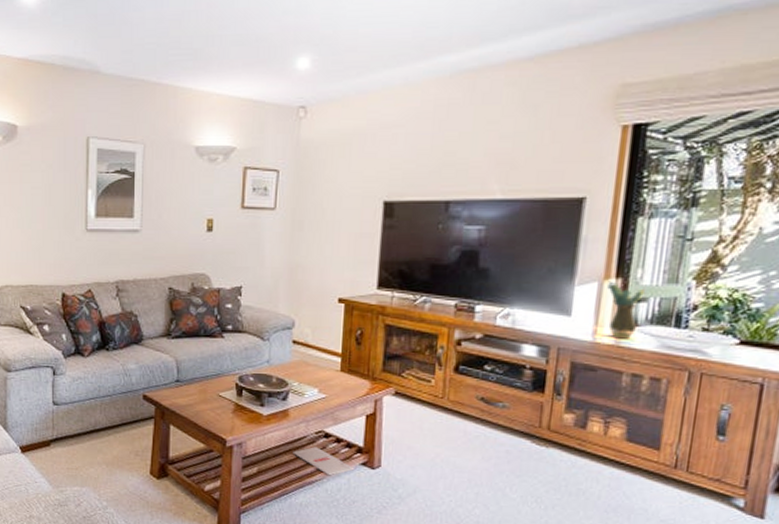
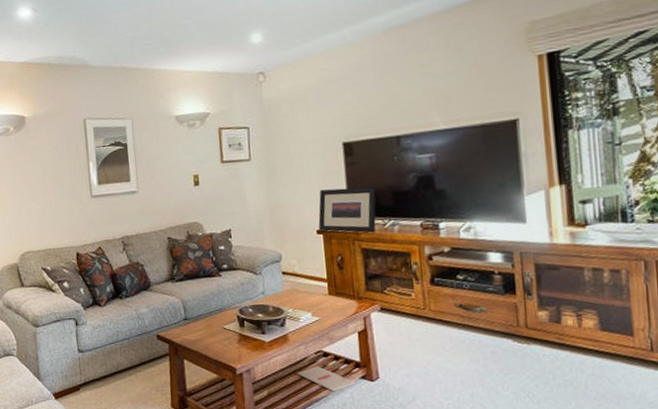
picture frame: none [341,253,412,308] -> present [318,186,377,233]
vase: present [607,282,645,339] -> none [553,189,588,238]

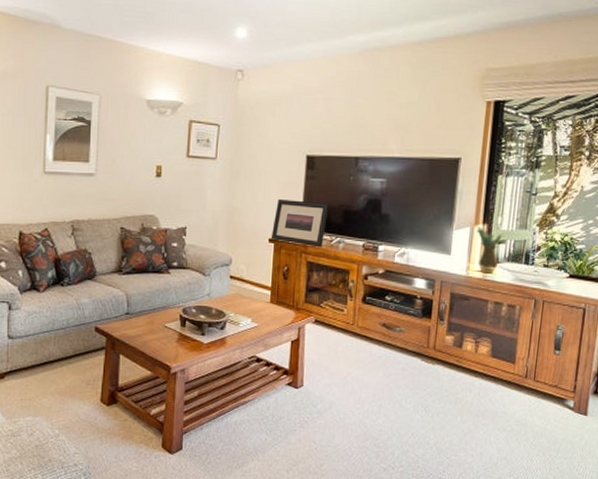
magazine: present [297,366,356,392] -> none [229,370,282,396]
vase: none [553,189,588,238] -> present [477,227,503,274]

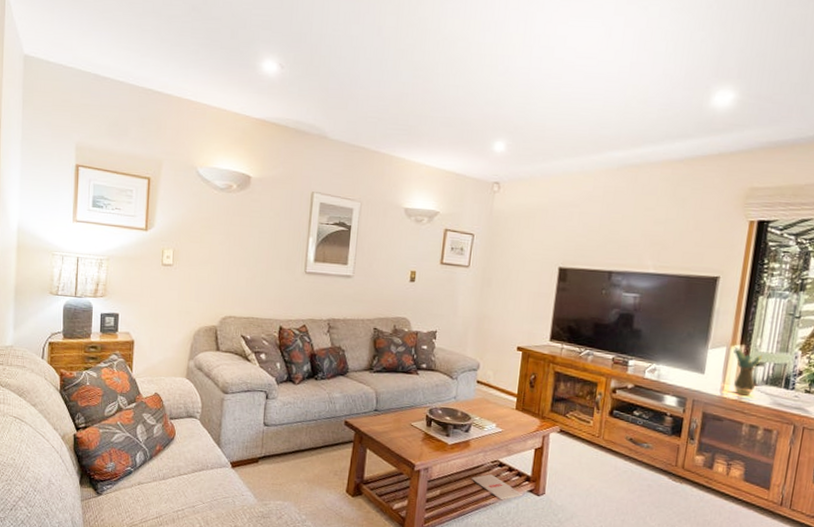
magazine: none [229,370,282,396] -> present [471,474,523,500]
picture frame: present [271,199,329,248] -> none [520,309,580,359]

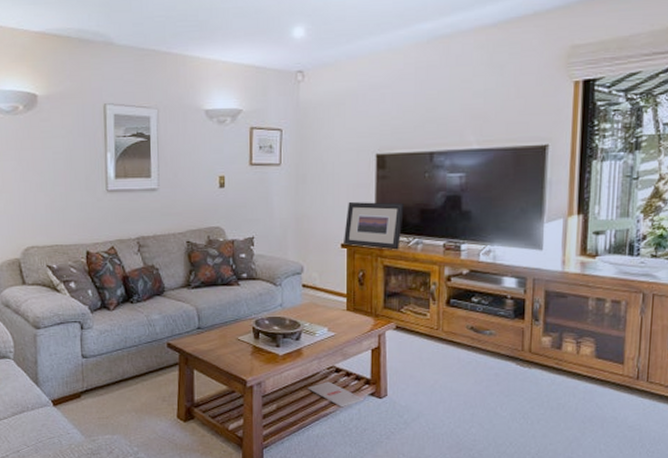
picture frame: none [520,309,580,359] -> present [344,202,404,250]
vase: present [733,348,762,396] -> none [571,218,602,268]

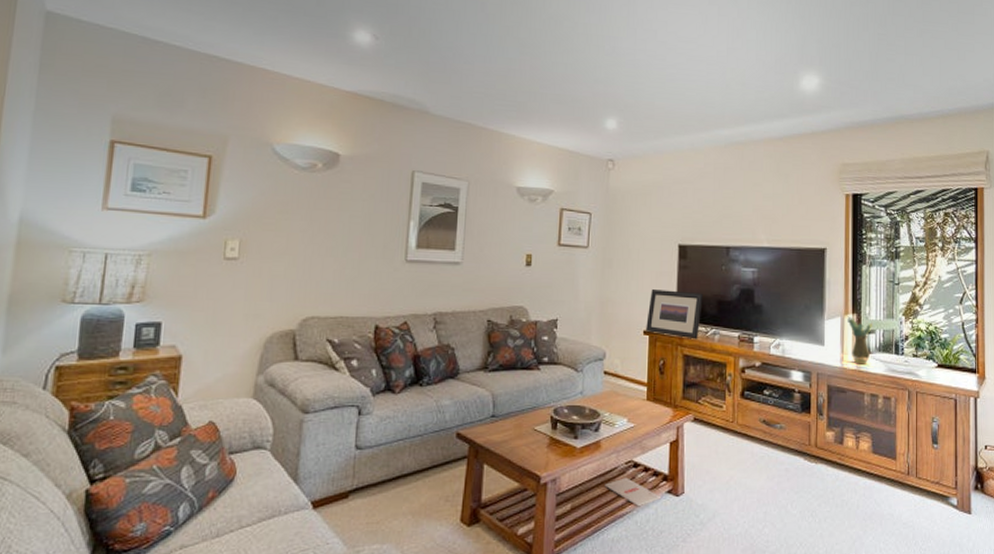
vase: none [571,218,602,268] -> present [847,317,872,364]

